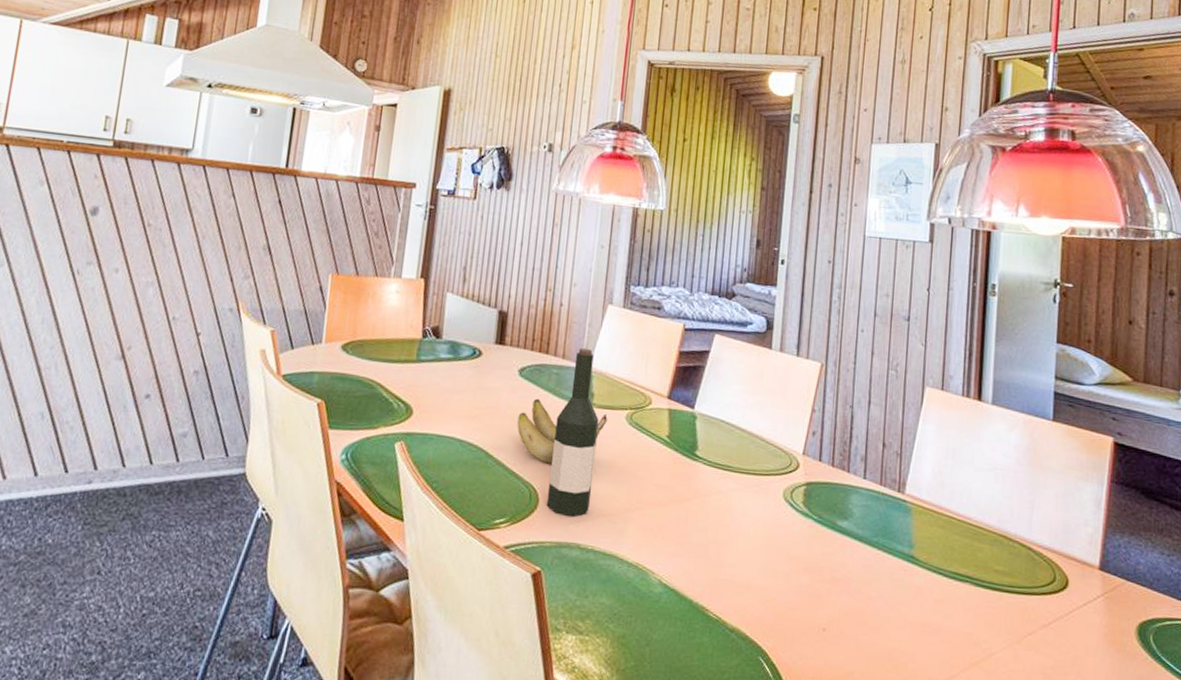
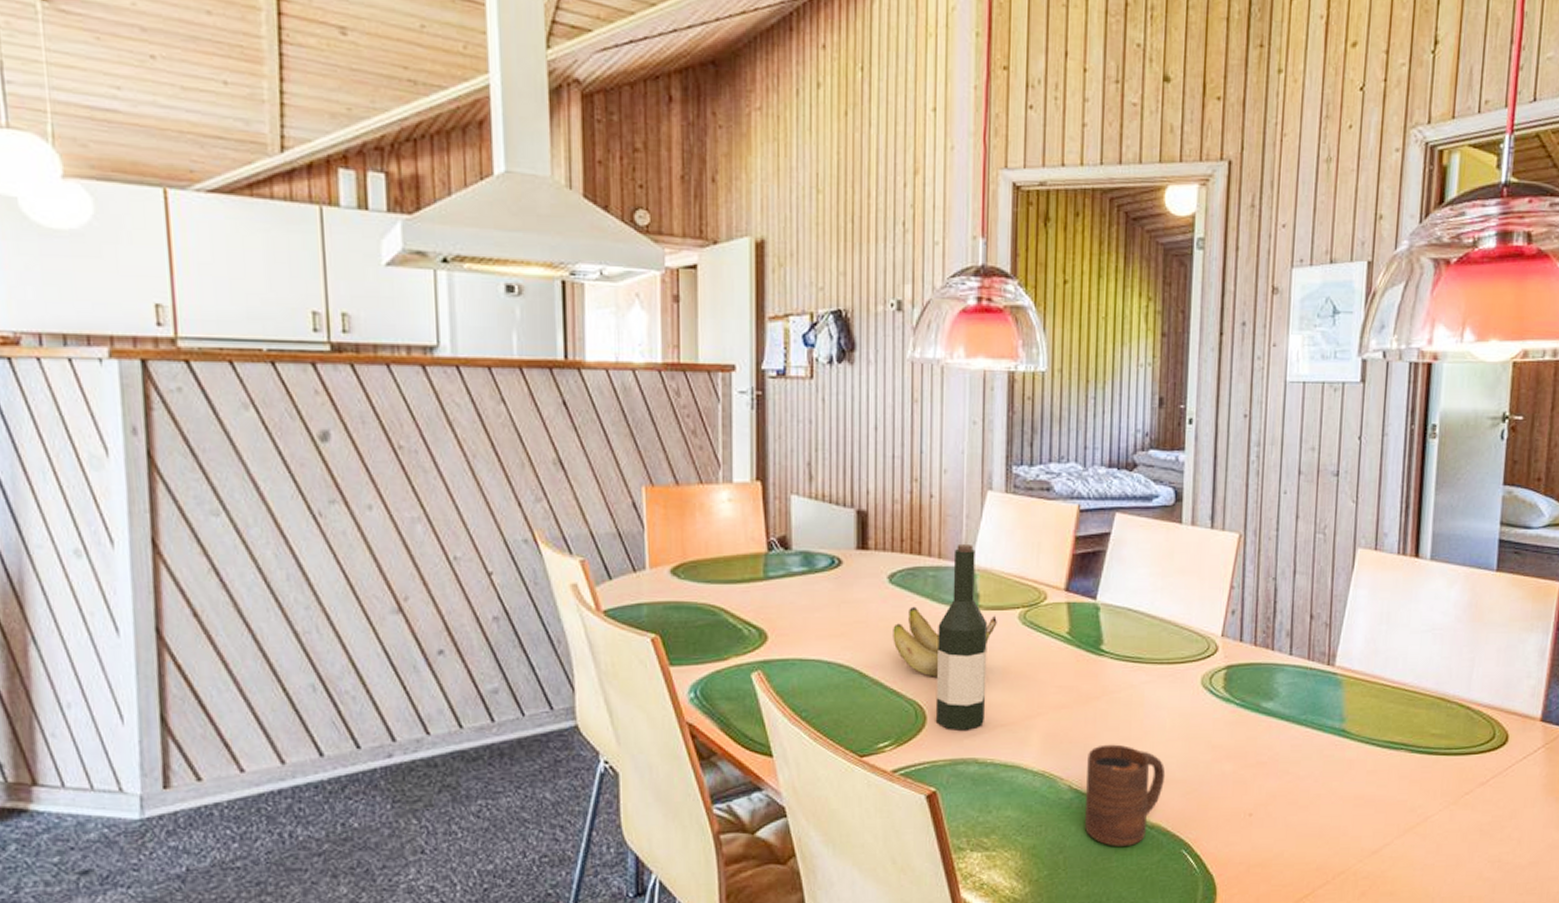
cup: none [671,544,747,647] -> present [1085,744,1166,846]

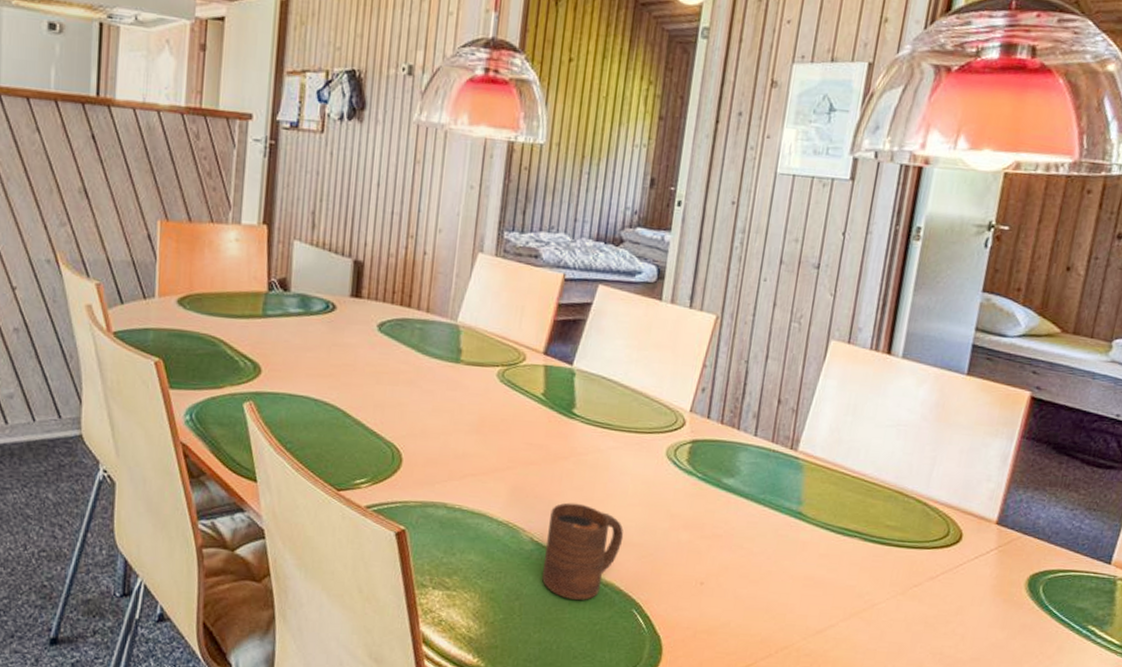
banana: present [893,606,997,677] -> none [377,355,477,424]
wine bottle: present [935,543,988,730] -> none [410,300,468,476]

